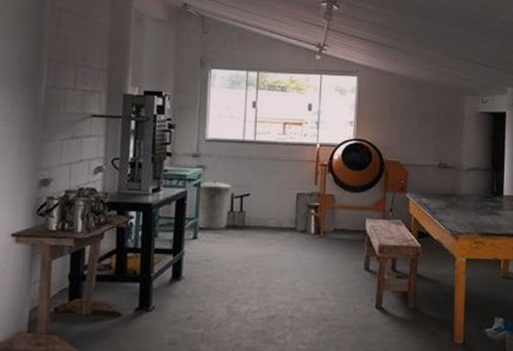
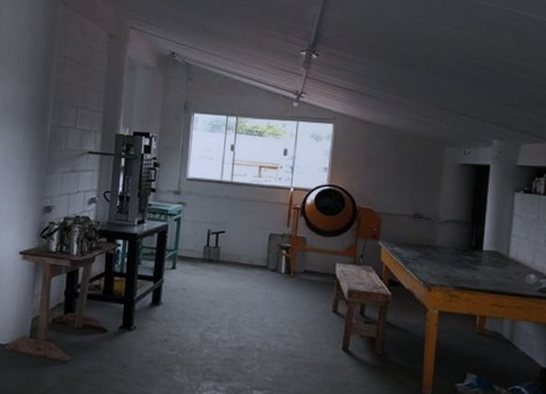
trash can: present [197,180,231,229] -> none [176,216,208,262]

